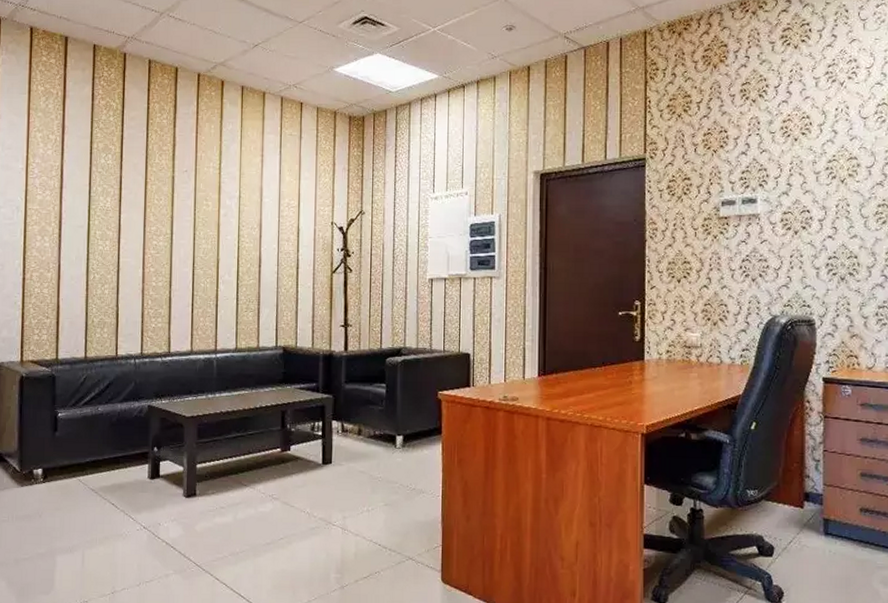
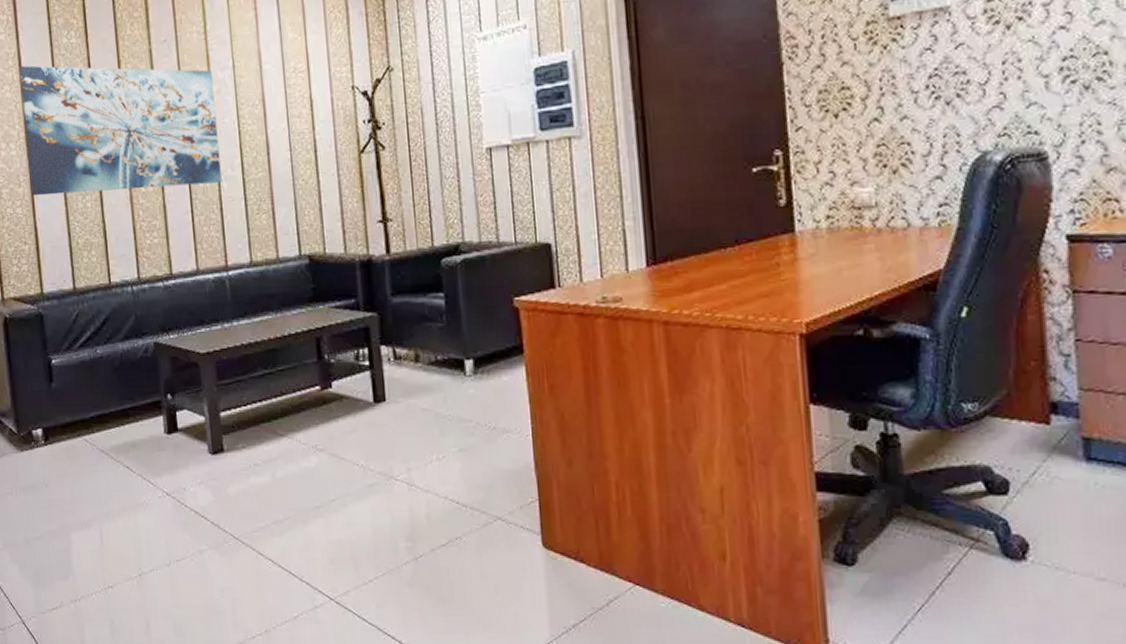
wall art: none [58,177,222,284] -> present [20,65,222,197]

